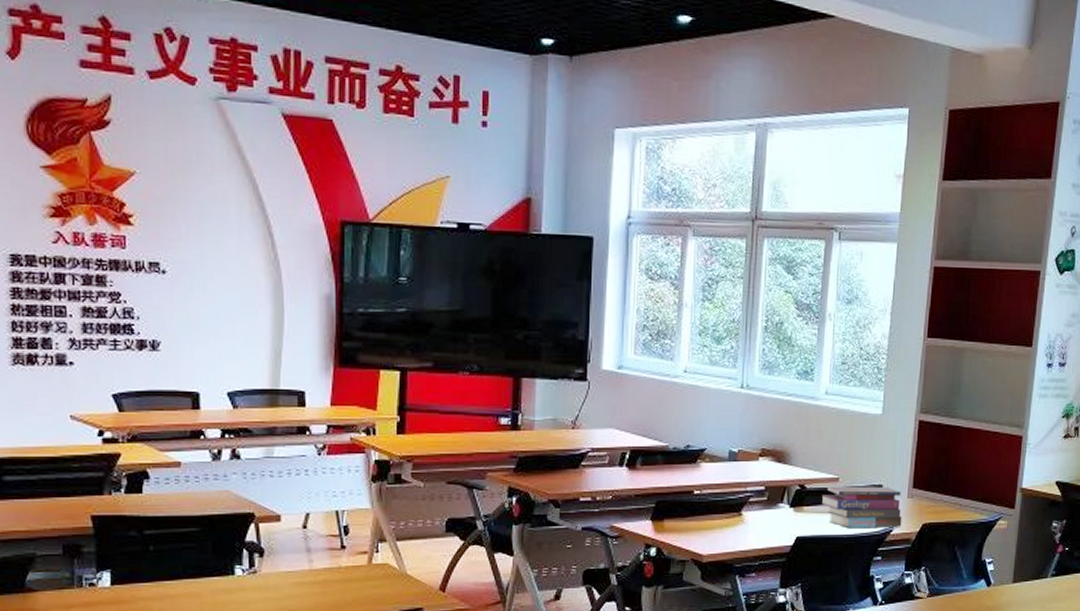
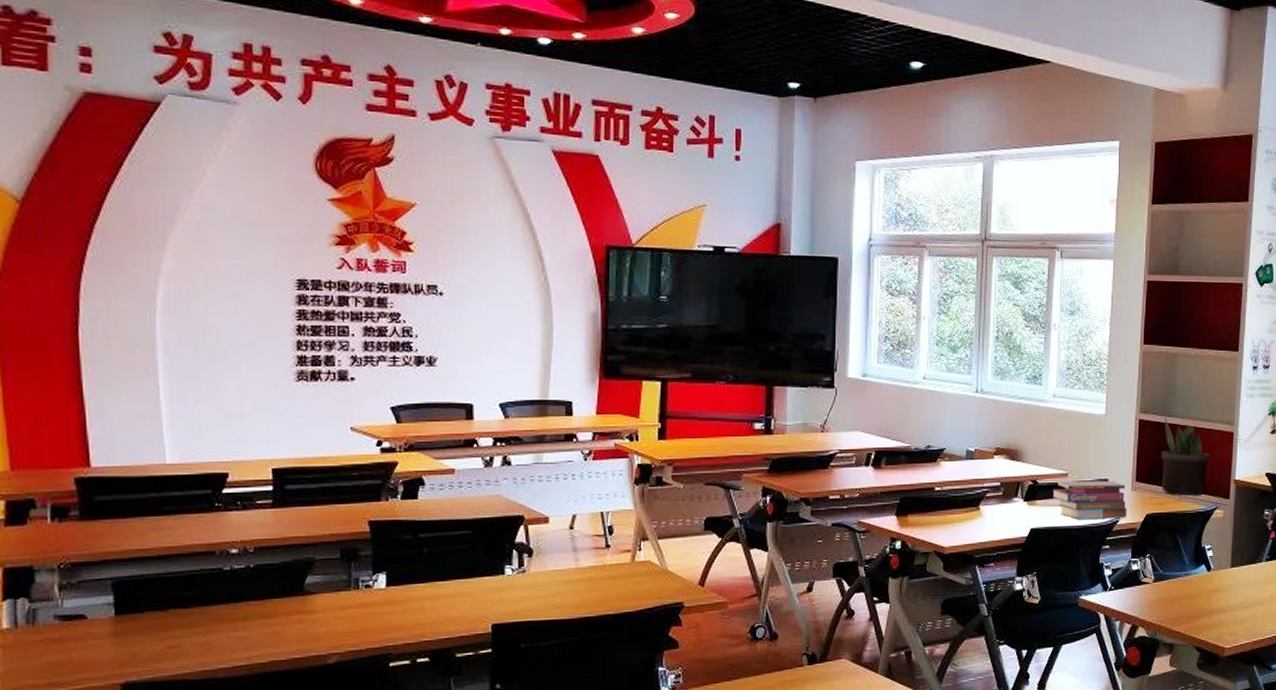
planter: none [940,418,995,505] -> present [1161,417,1209,496]

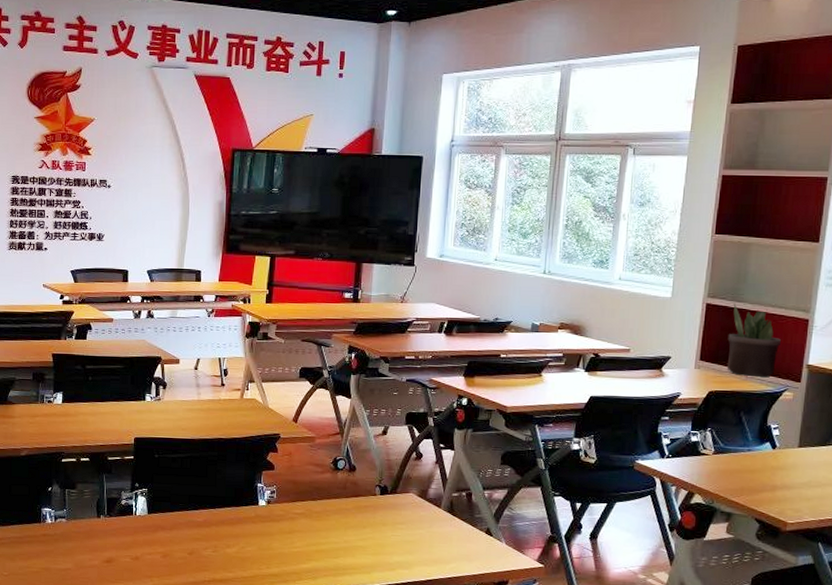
books: present [1052,480,1127,520] -> none [614,356,689,393]

